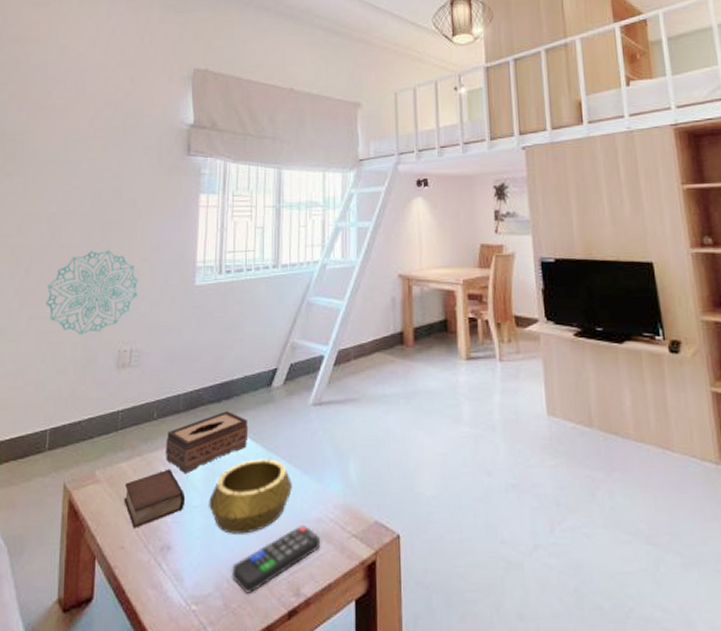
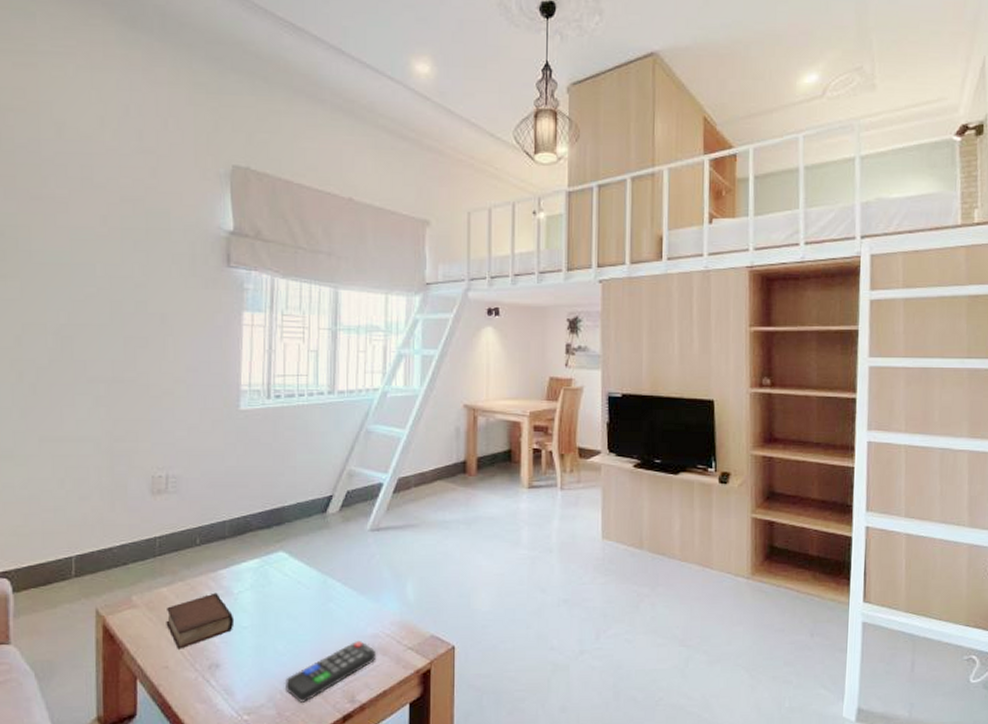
wall decoration: present [46,250,139,336] -> none [60,369,173,460]
tissue box: present [165,411,249,473] -> none [210,537,302,596]
decorative bowl: present [209,458,292,534] -> none [260,581,348,651]

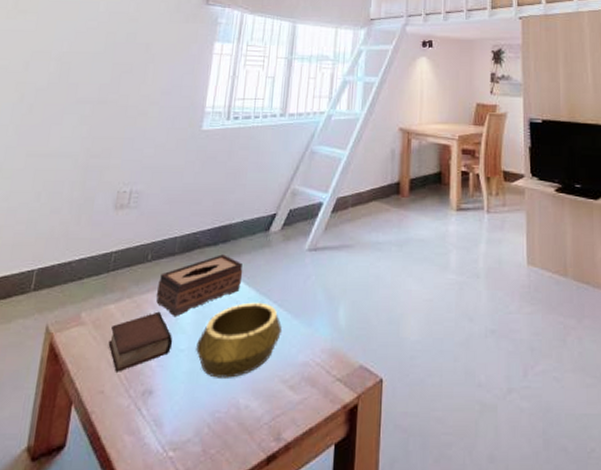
tissue box: none [210,537,302,596] -> present [156,254,243,316]
decorative bowl: none [260,581,348,651] -> present [196,302,282,378]
remote control: present [284,641,376,703] -> none [212,369,306,439]

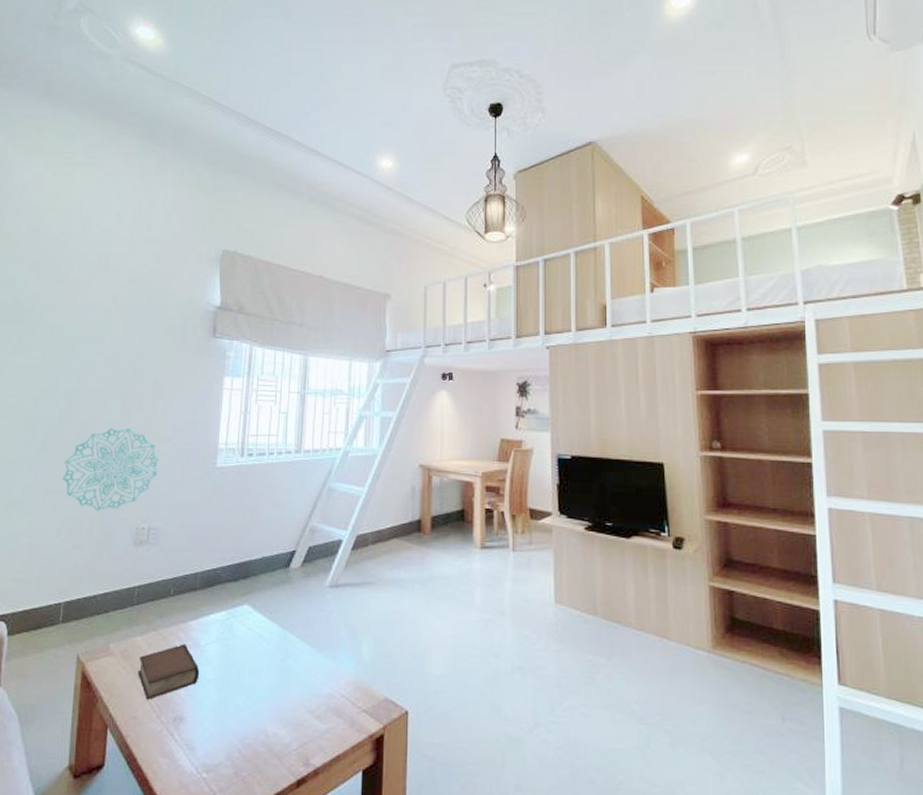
wall decoration: none [46,91,146,175] -> present [62,428,159,512]
tissue box: present [156,254,243,316] -> none [180,590,265,648]
decorative bowl: present [196,302,282,378] -> none [223,636,306,707]

